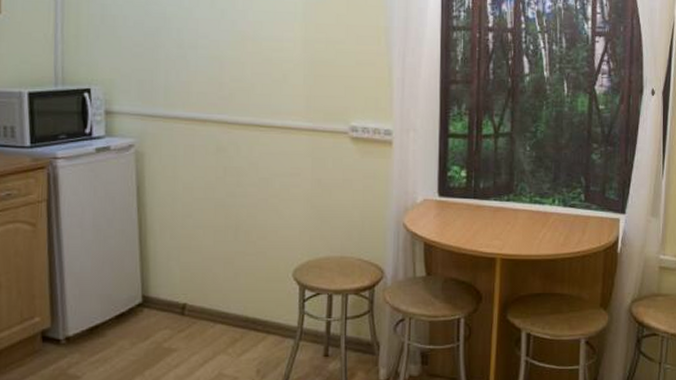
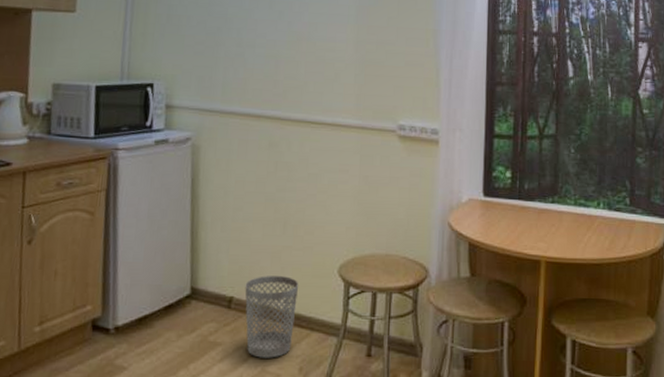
wastebasket: none [198,282,254,362] -> present [245,276,299,358]

